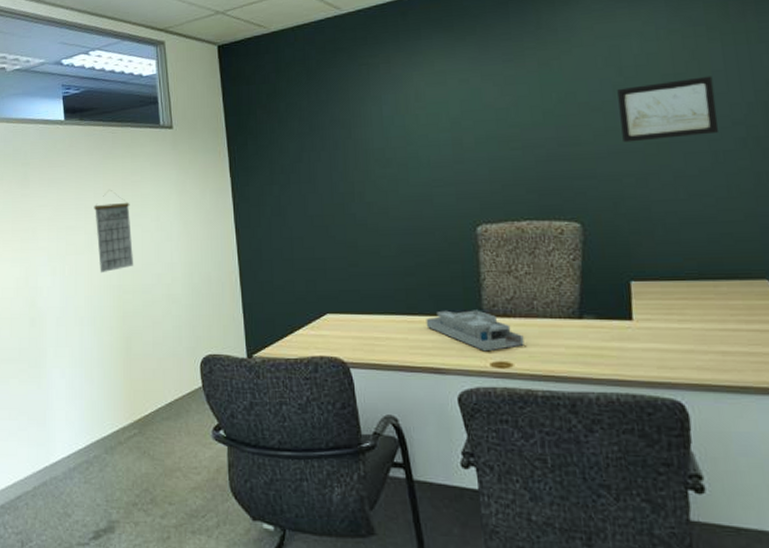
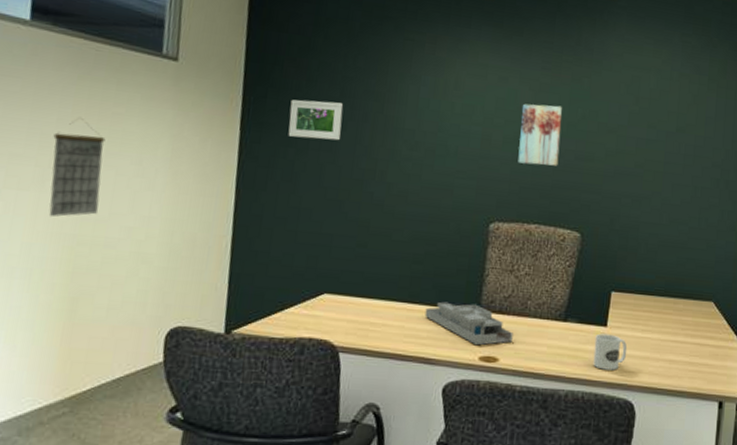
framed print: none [268,136,316,175] -> present [288,99,343,141]
wall art: none [488,95,540,161] -> present [518,103,563,166]
wall art: present [617,76,719,143] -> none [628,116,705,171]
mug: none [620,328,664,368] -> present [593,333,628,370]

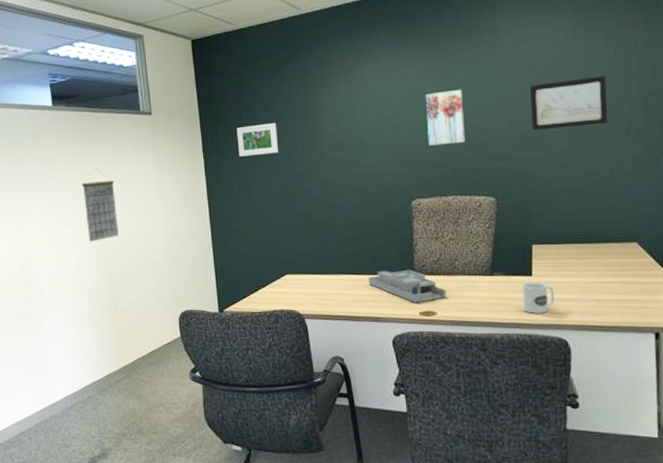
wall art: none [628,116,705,171] -> present [530,75,608,131]

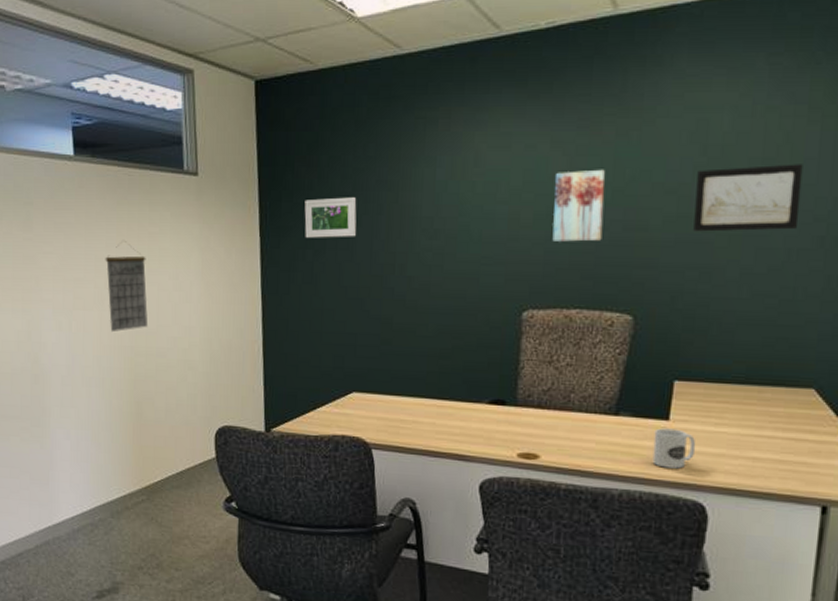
desk organizer: present [368,269,447,303] -> none [456,397,555,442]

